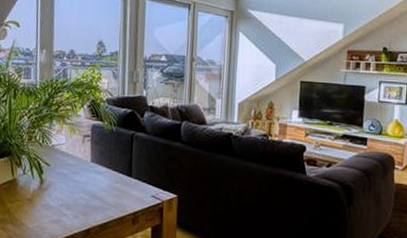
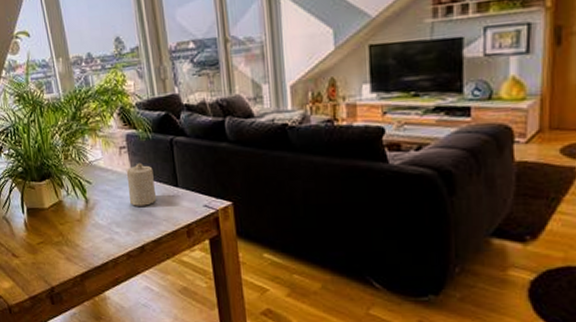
candle: none [83,151,111,192] -> present [126,162,157,206]

